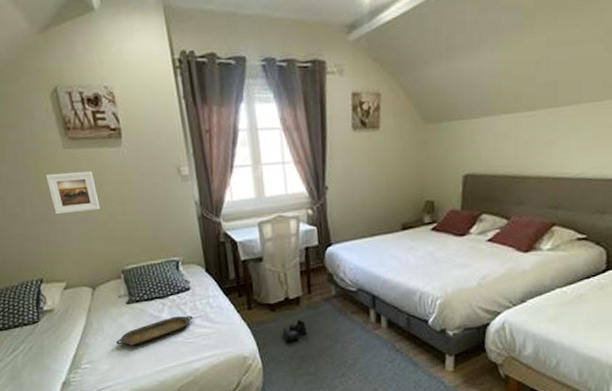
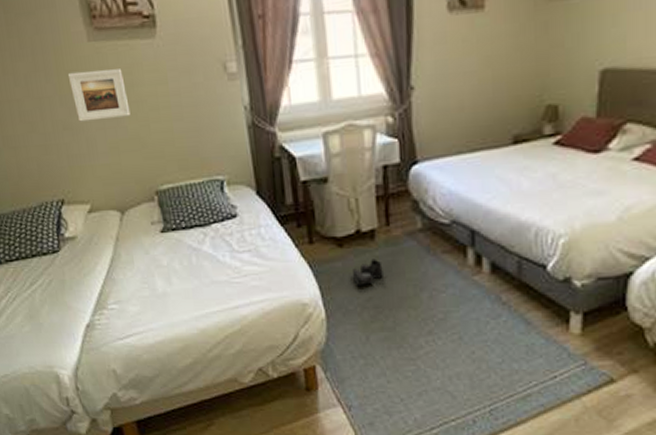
serving tray: present [116,315,193,346] -> none [148,249,240,284]

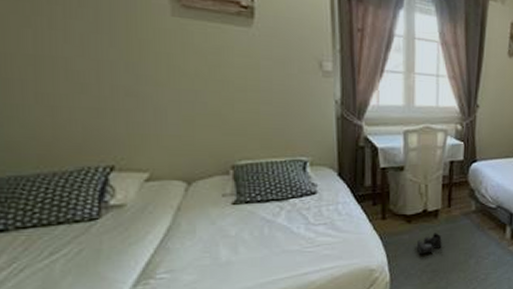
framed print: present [67,69,131,122] -> none [140,41,213,93]

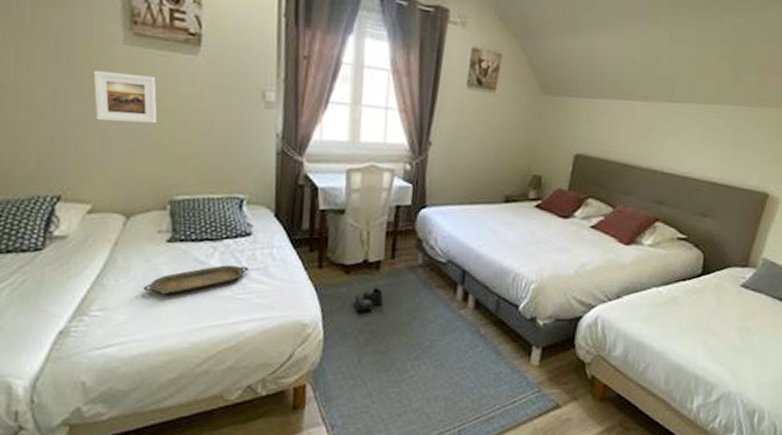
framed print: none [140,41,213,93] -> present [93,70,157,124]
serving tray: none [211,222,316,253] -> present [143,265,249,295]

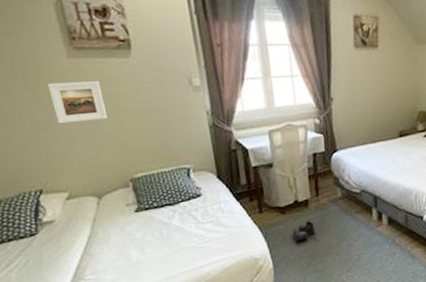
serving tray: present [143,265,249,295] -> none [123,221,204,254]

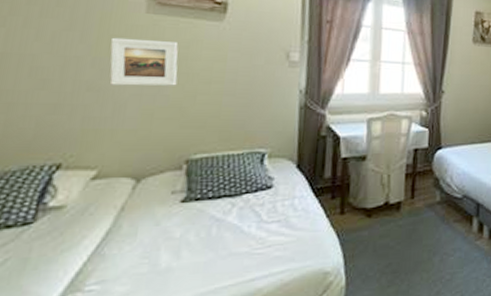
boots: present [292,221,315,242] -> none [376,227,404,253]

